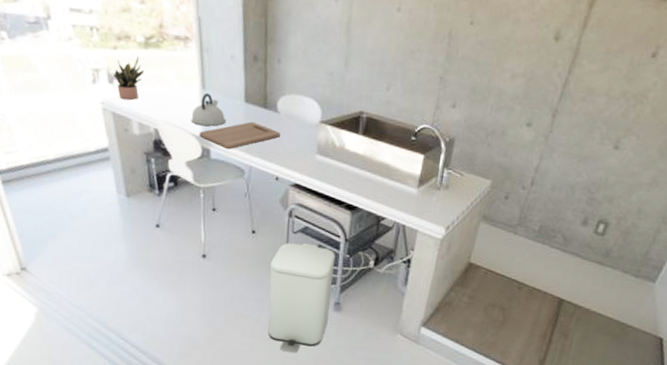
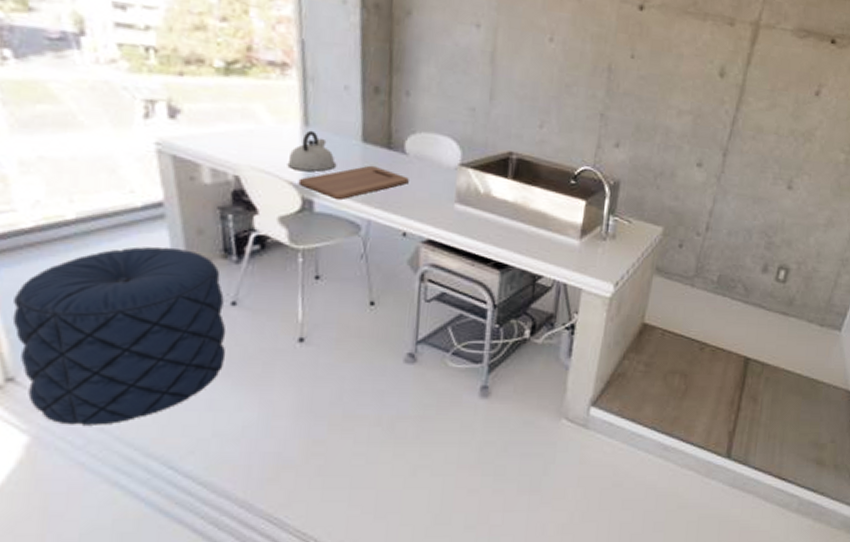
pouf: none [22,180,154,305] -> present [12,246,227,425]
potted plant: present [113,55,144,100] -> none [177,83,223,140]
pedal bin: present [268,242,336,353] -> none [391,312,482,458]

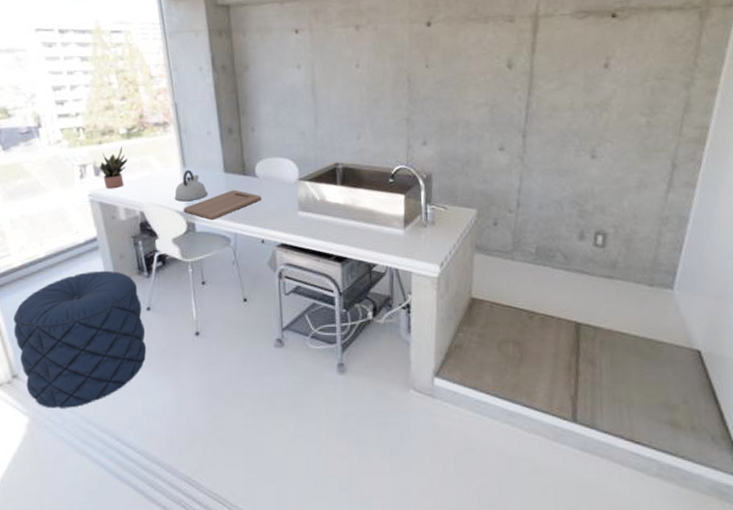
potted plant: none [177,83,223,140] -> present [100,146,128,189]

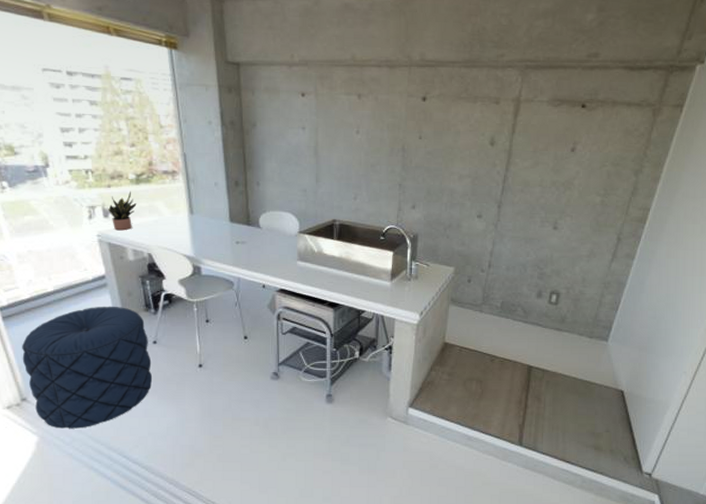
kettle: present [174,169,208,201] -> none [181,217,214,246]
cutting board: present [183,189,261,220] -> none [190,238,264,264]

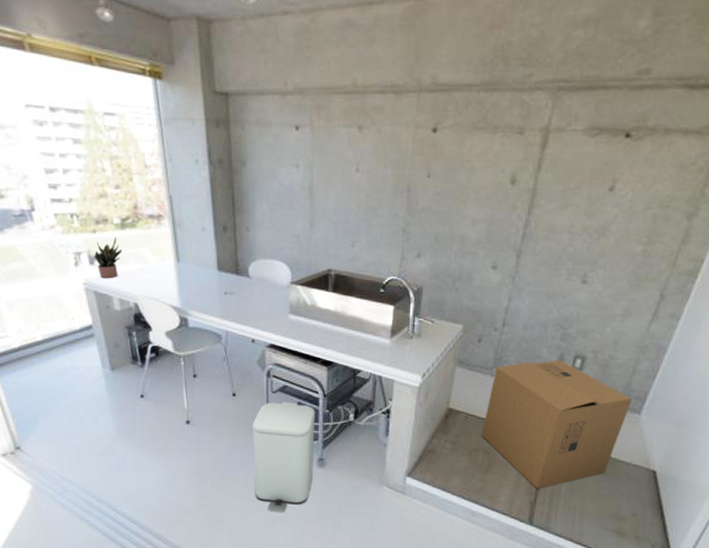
pouf: present [22,306,152,429] -> none [14,357,139,480]
pedal bin: none [263,342,323,448] -> present [252,401,316,512]
box: none [474,296,601,412] -> present [481,360,633,489]

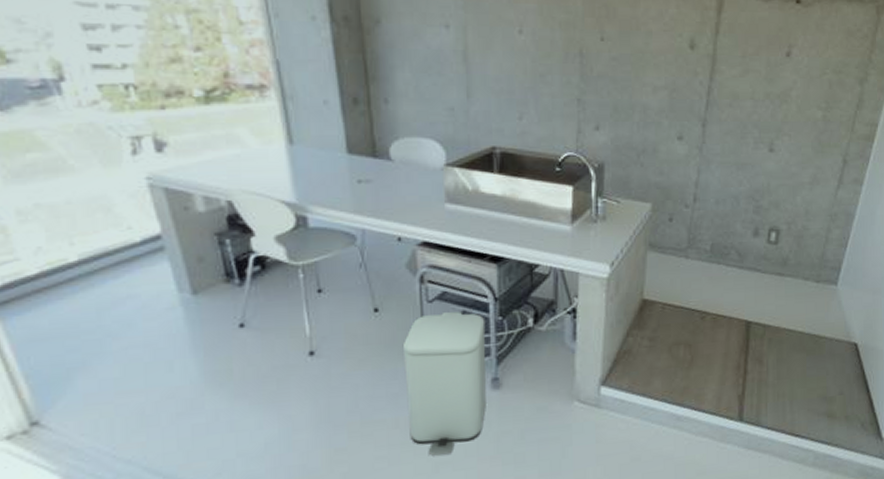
potted plant: present [94,236,122,279] -> none [163,113,207,171]
box: present [481,360,633,489] -> none [680,234,829,380]

